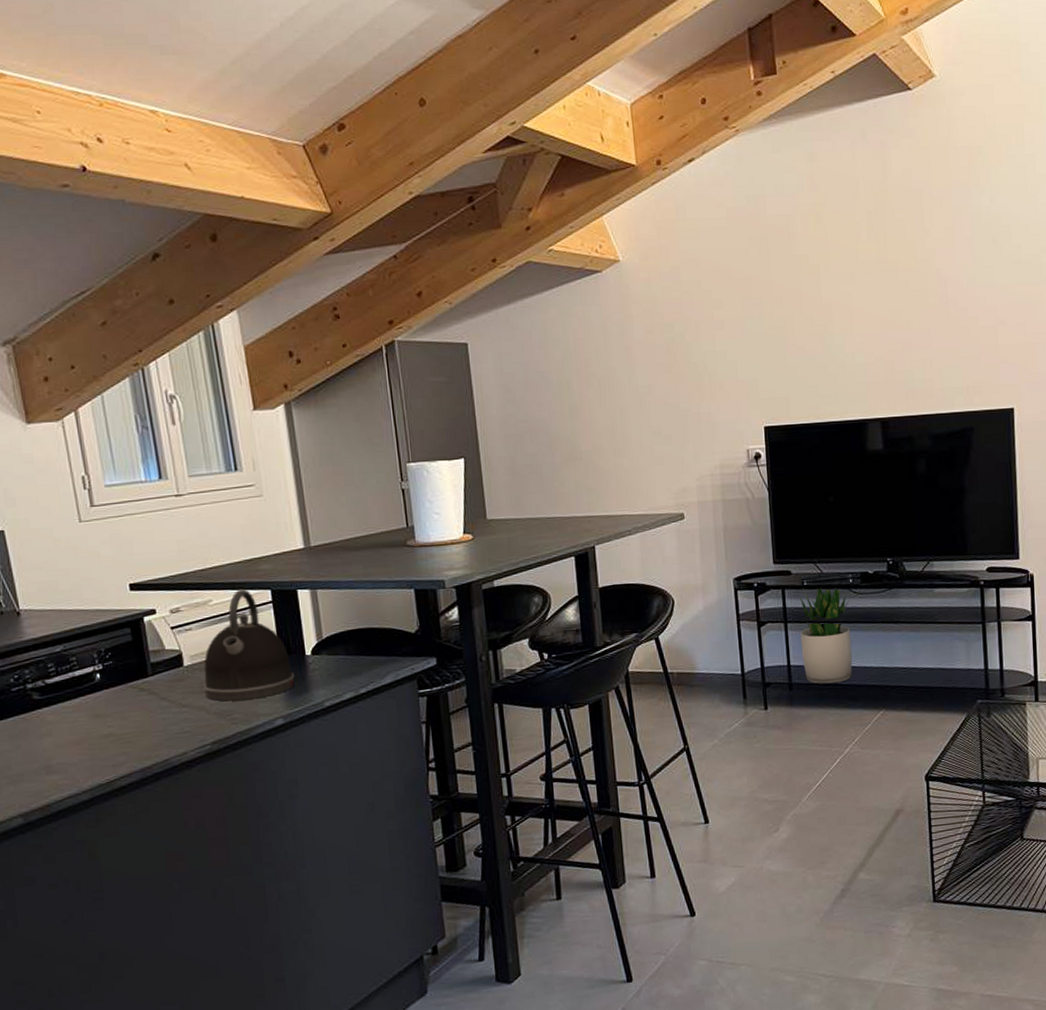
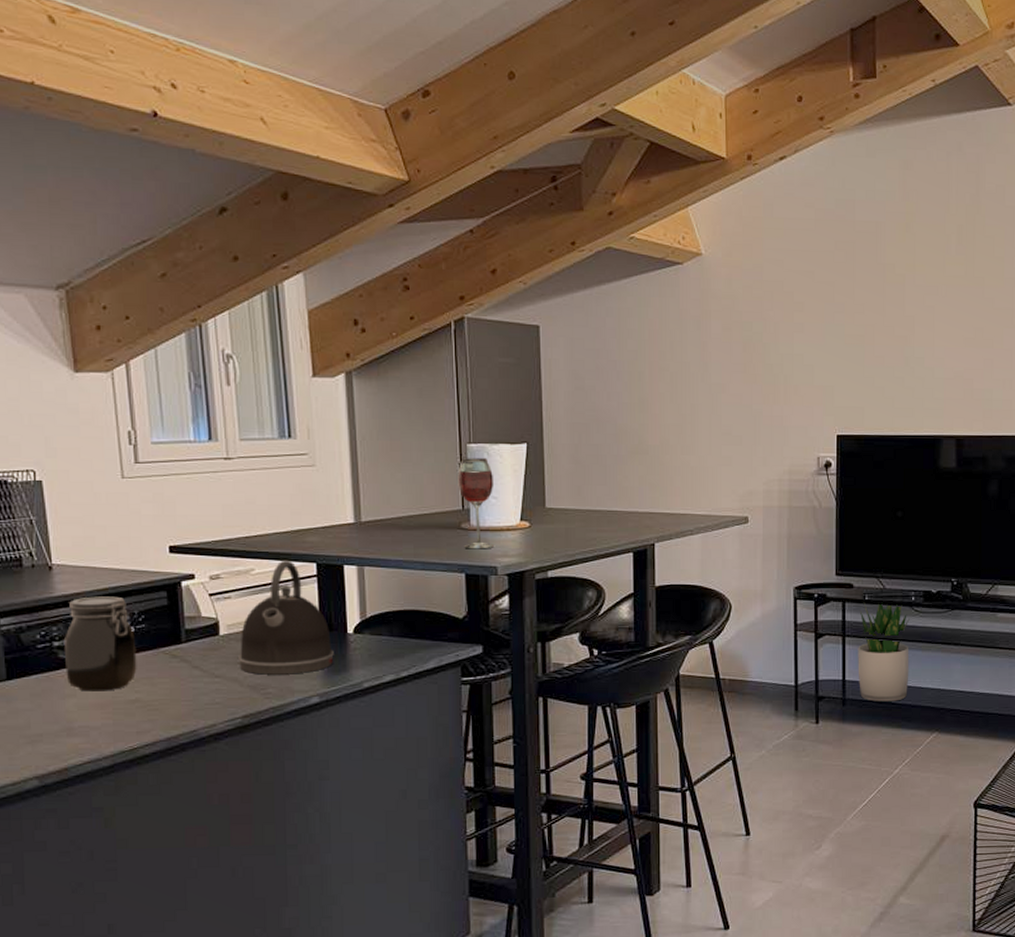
jar: none [37,636,108,730] -> present [65,596,137,692]
wineglass: none [400,476,440,566] -> present [458,458,494,549]

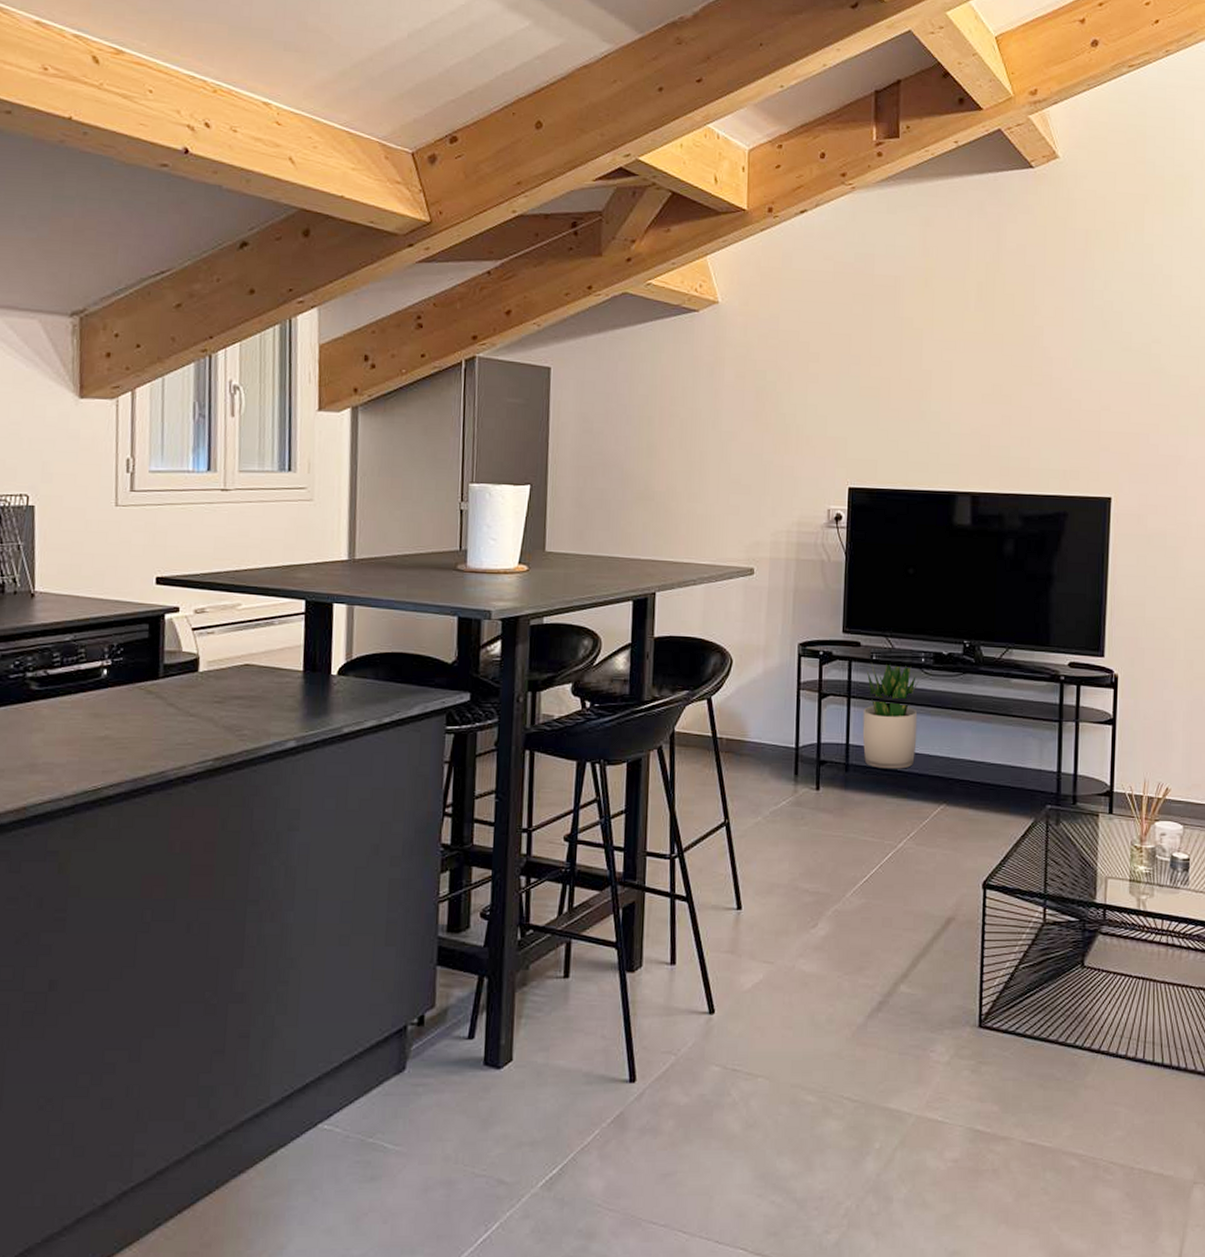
jar: present [65,596,137,692] -> none [36,626,112,727]
kettle: present [238,560,334,675] -> none [216,595,316,716]
wineglass: present [458,458,494,549] -> none [457,498,494,592]

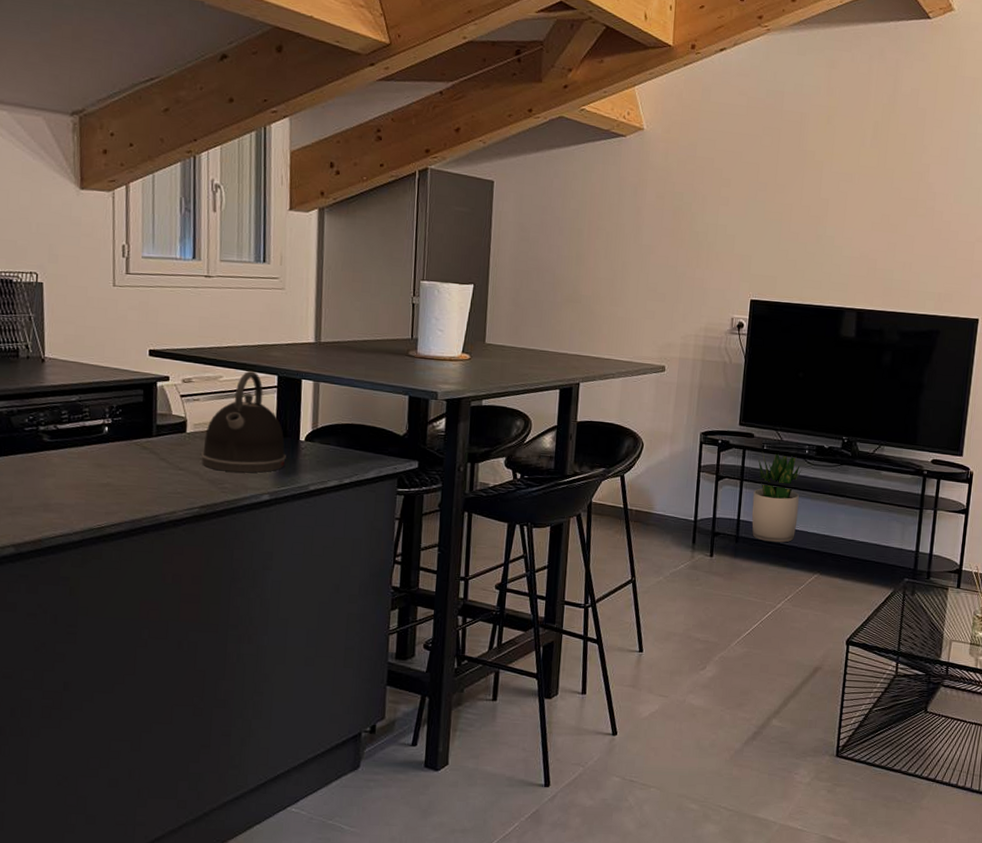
kettle: none [216,595,316,716] -> present [201,370,286,473]

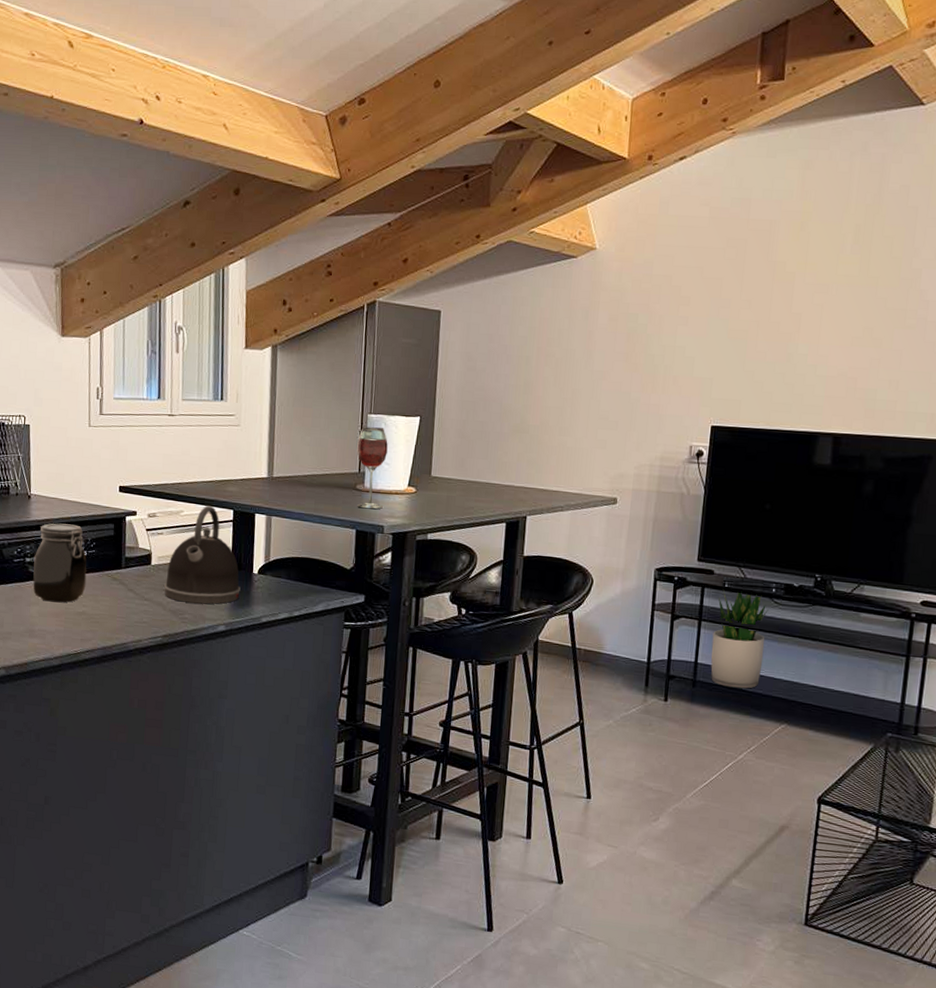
jar: none [48,389,112,474] -> present [33,523,87,603]
wineglass: none [409,293,441,376] -> present [357,426,388,509]

